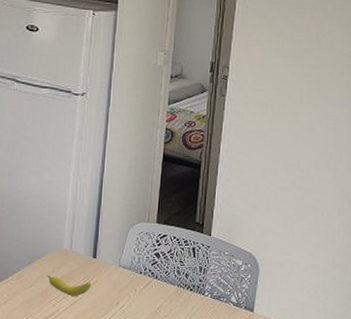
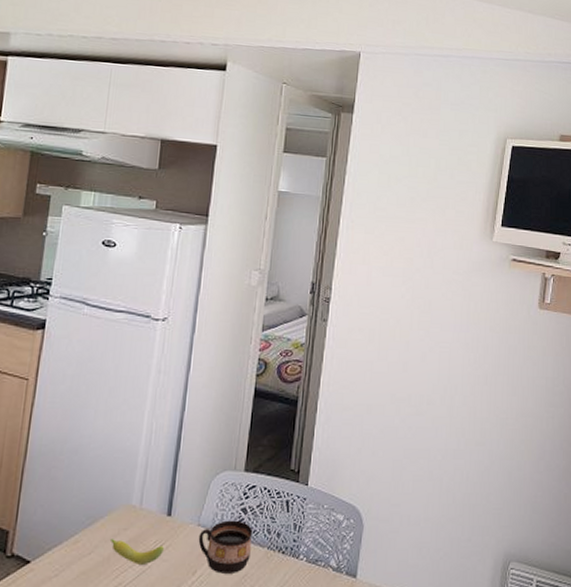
cup: none [119,263,166,305] -> present [198,520,253,574]

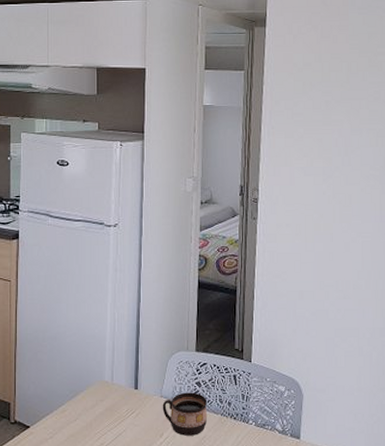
fruit: present [111,539,164,565] -> none [91,408,134,429]

